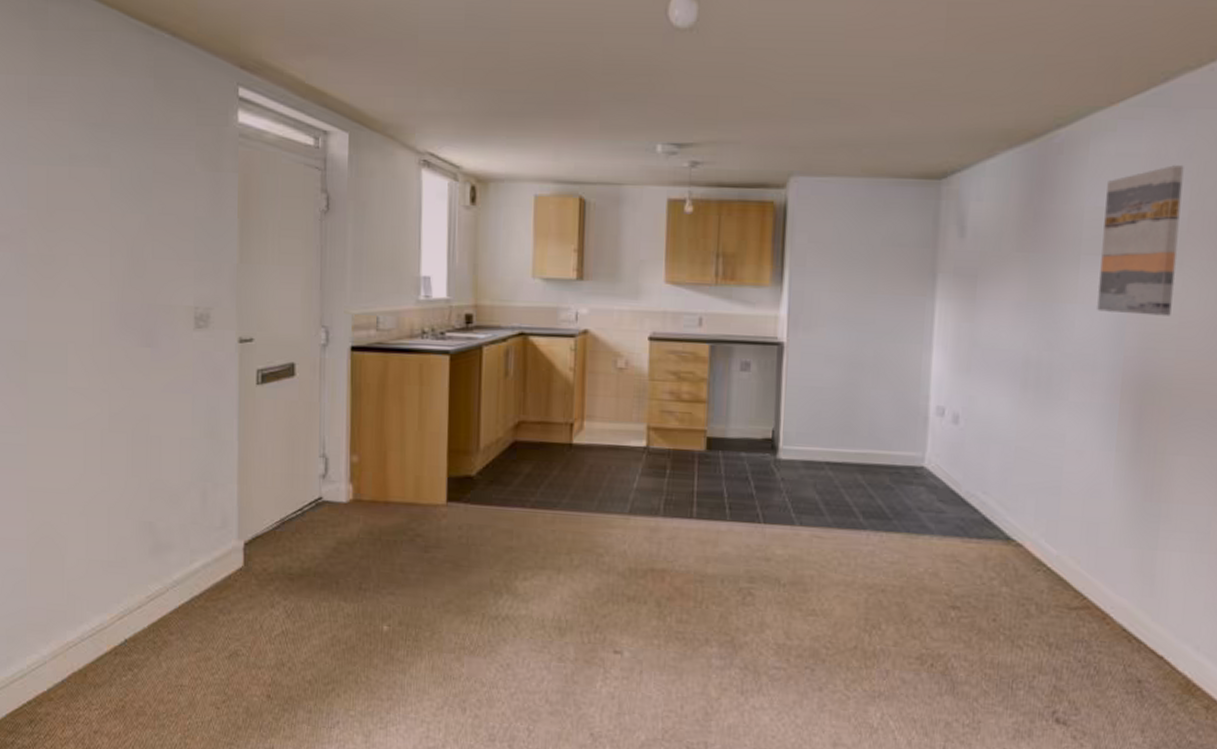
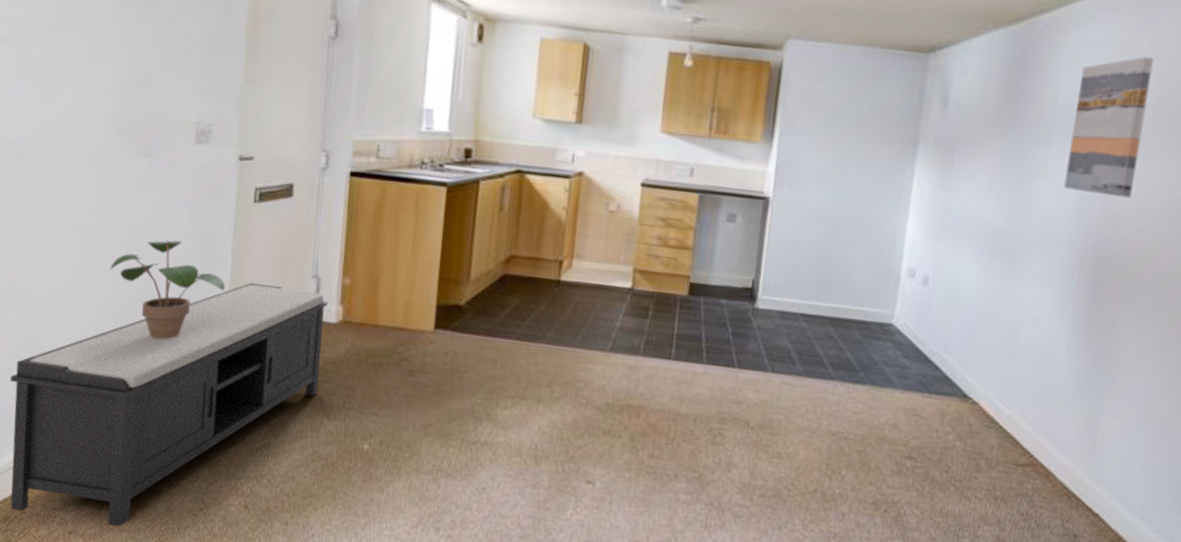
bench: none [27,467,337,723] -> present [9,283,328,527]
potted plant: none [118,428,233,531] -> present [110,240,225,341]

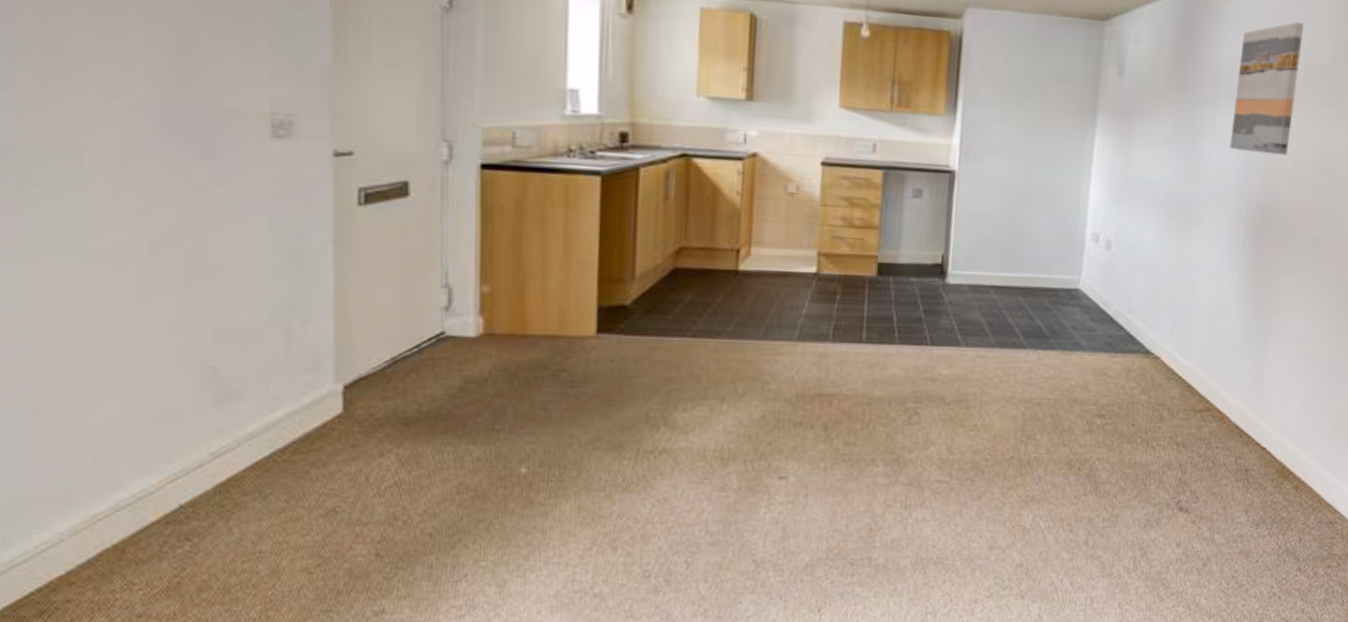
bench: present [9,283,328,527] -> none [30,299,463,601]
potted plant: present [110,240,225,341] -> none [165,255,327,376]

